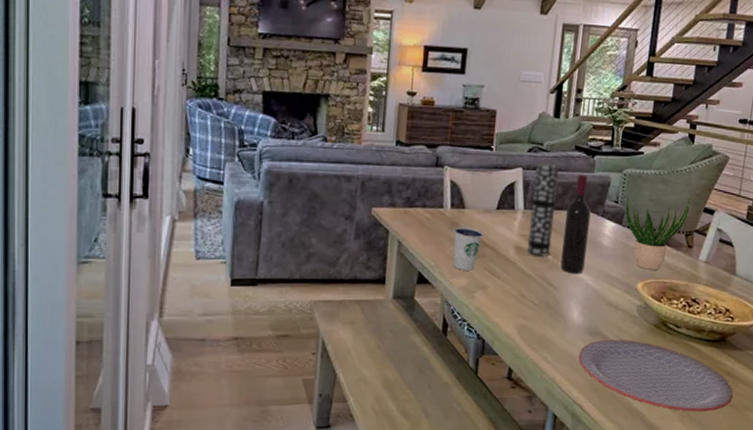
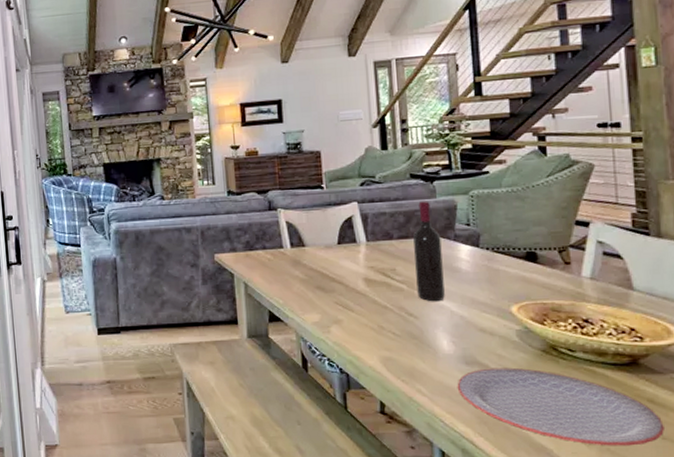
dixie cup: present [453,227,484,270] -> none [297,264,329,306]
vase: present [526,162,559,257] -> none [371,193,404,287]
potted plant: present [625,195,690,270] -> none [479,211,557,292]

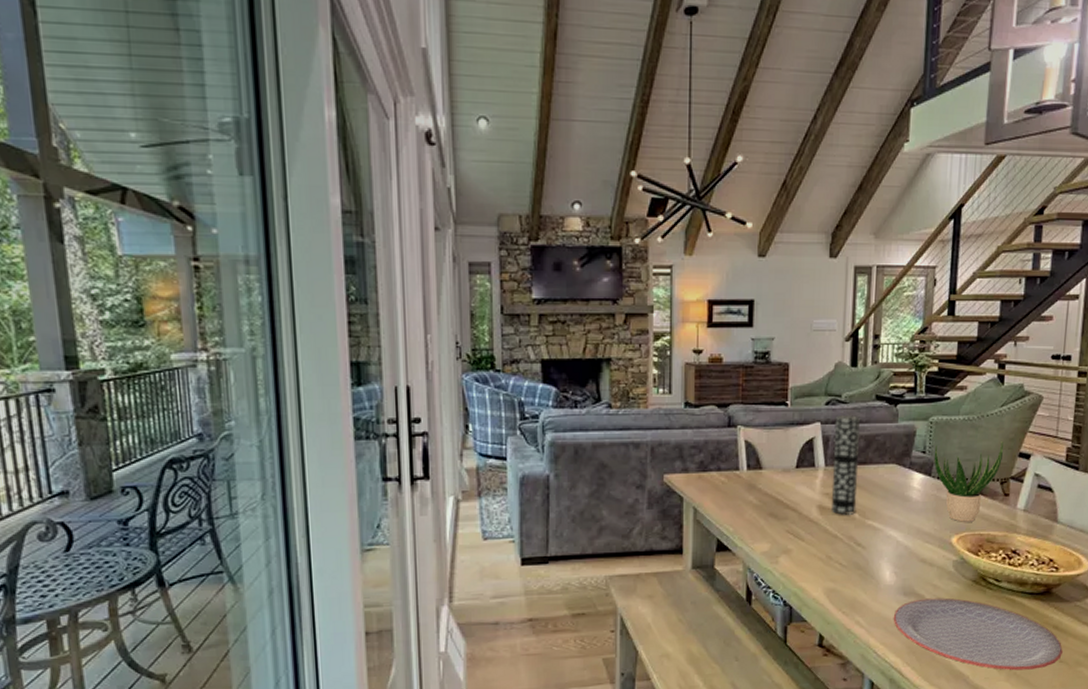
vase: none [371,193,404,287] -> present [830,414,860,515]
wine bottle: present [413,201,445,302] -> none [868,425,897,532]
potted plant: none [479,211,557,292] -> present [934,441,1003,522]

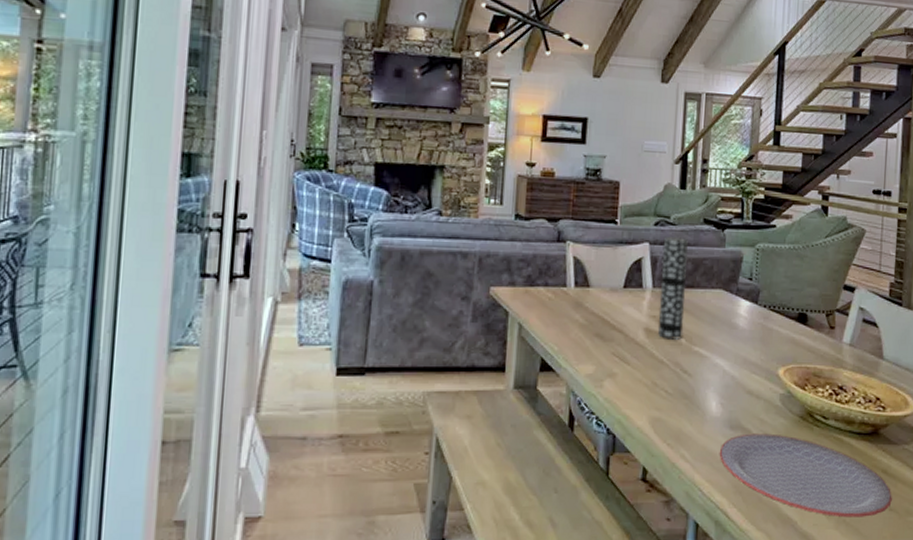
potted plant: present [934,441,1003,522] -> none [760,272,828,354]

